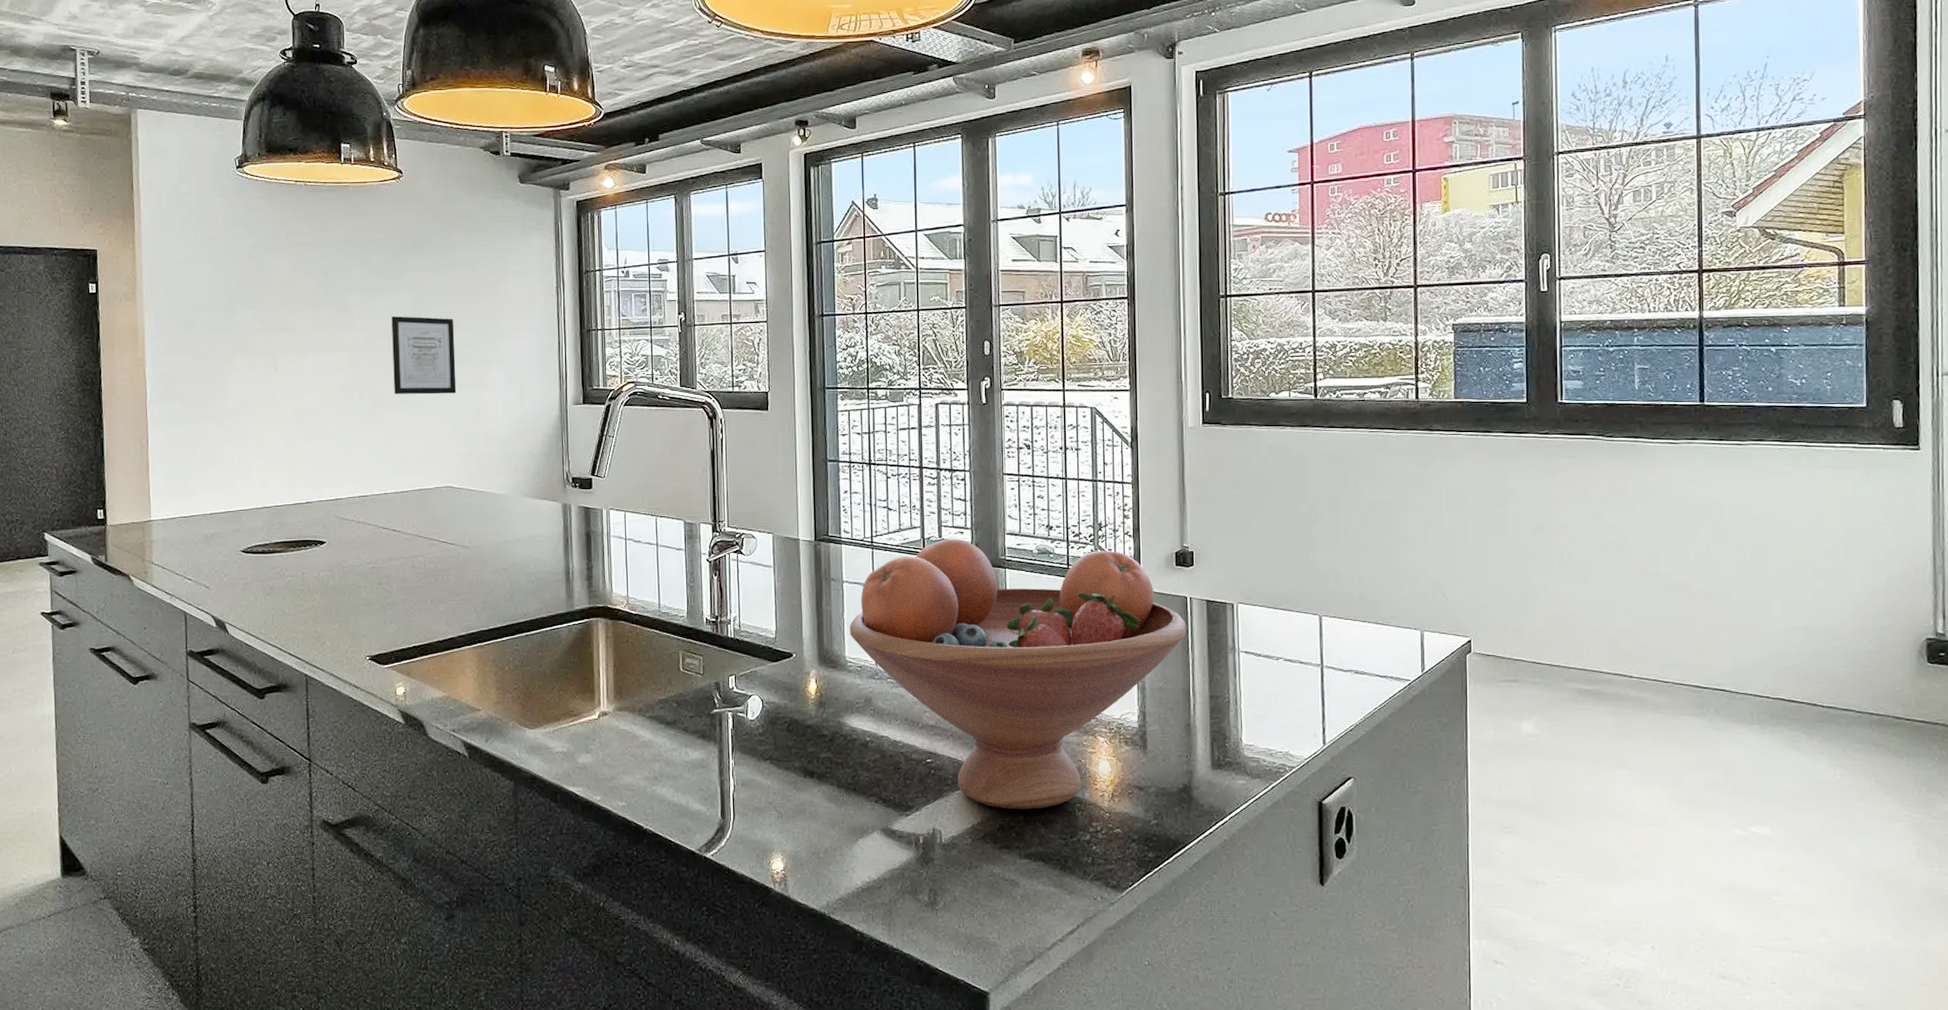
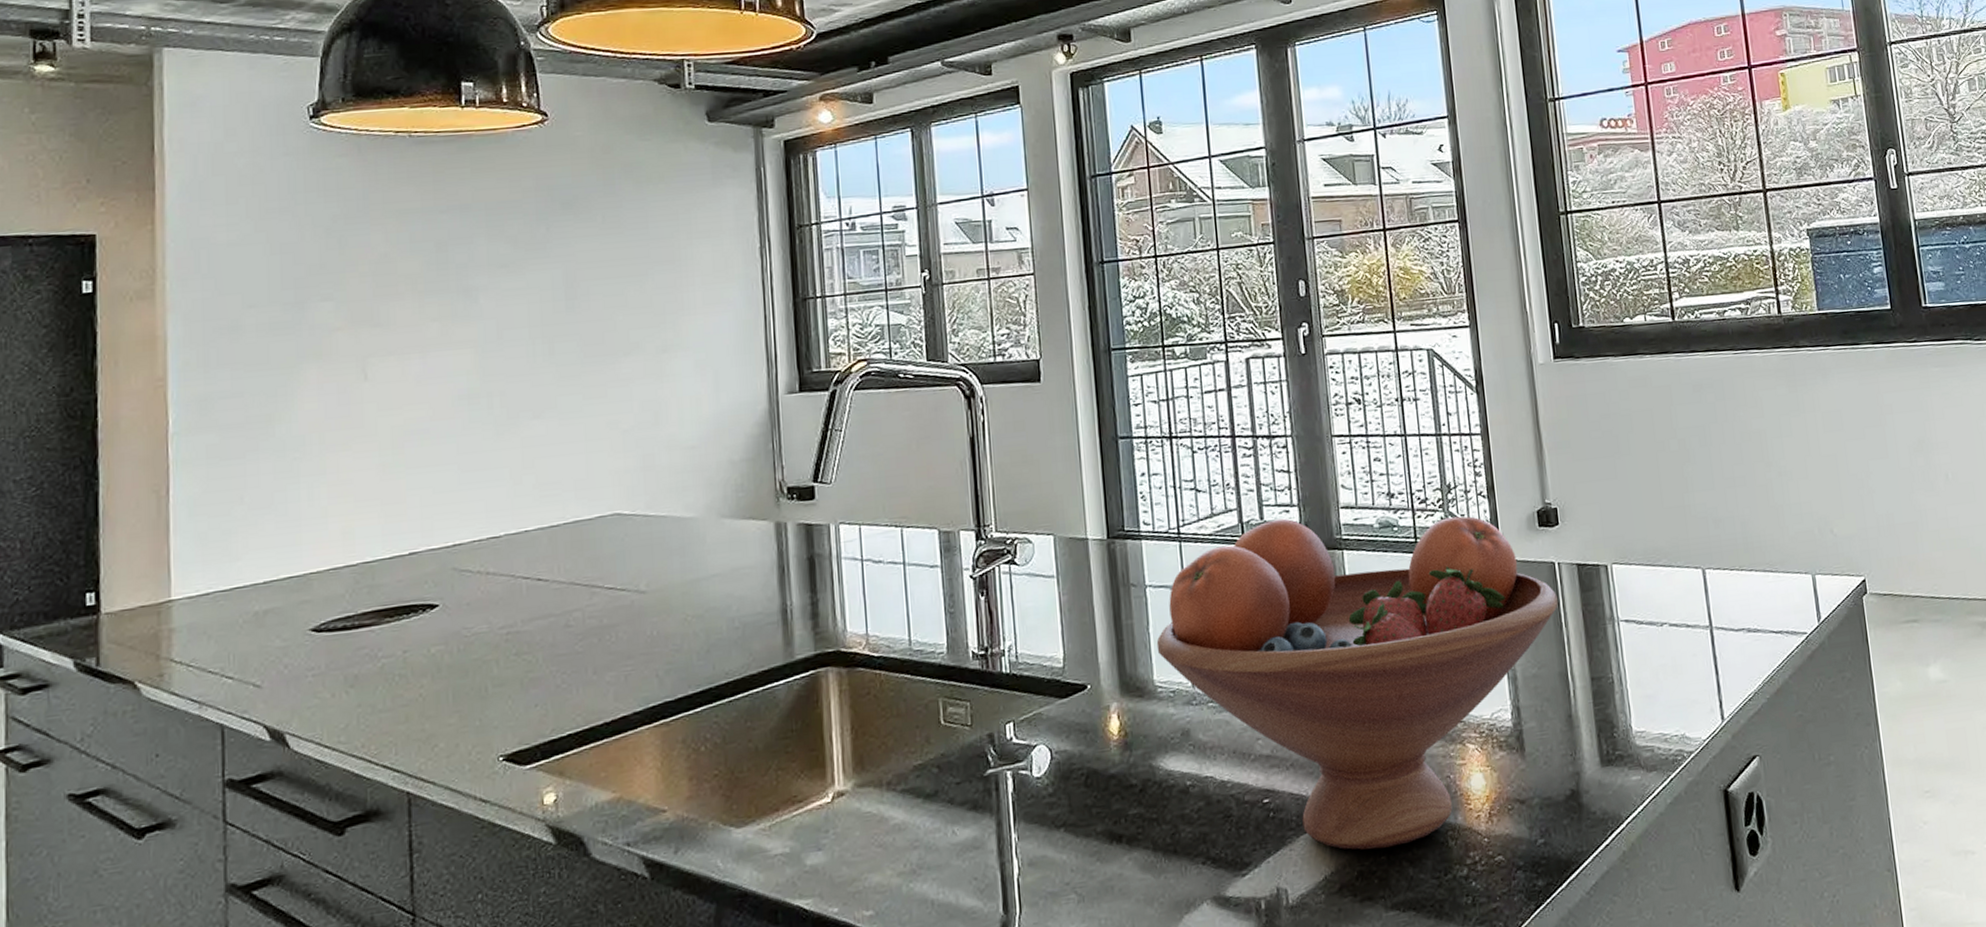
wall art: present [391,316,457,395] -> none [533,295,626,399]

